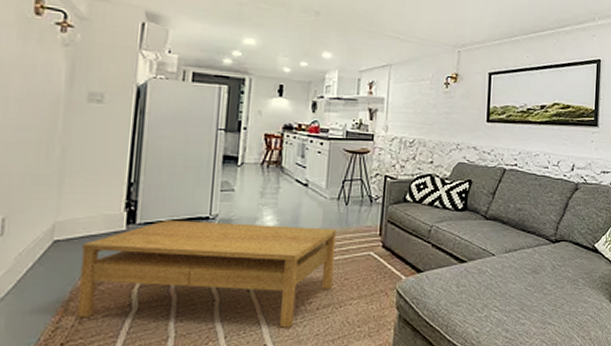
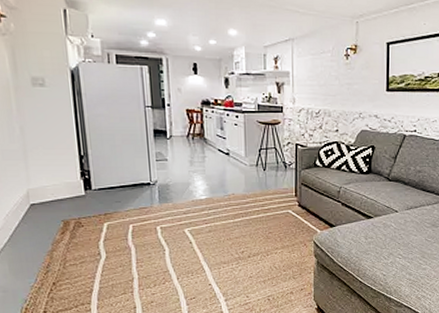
coffee table: present [77,219,337,328] -> none [52,185,259,272]

